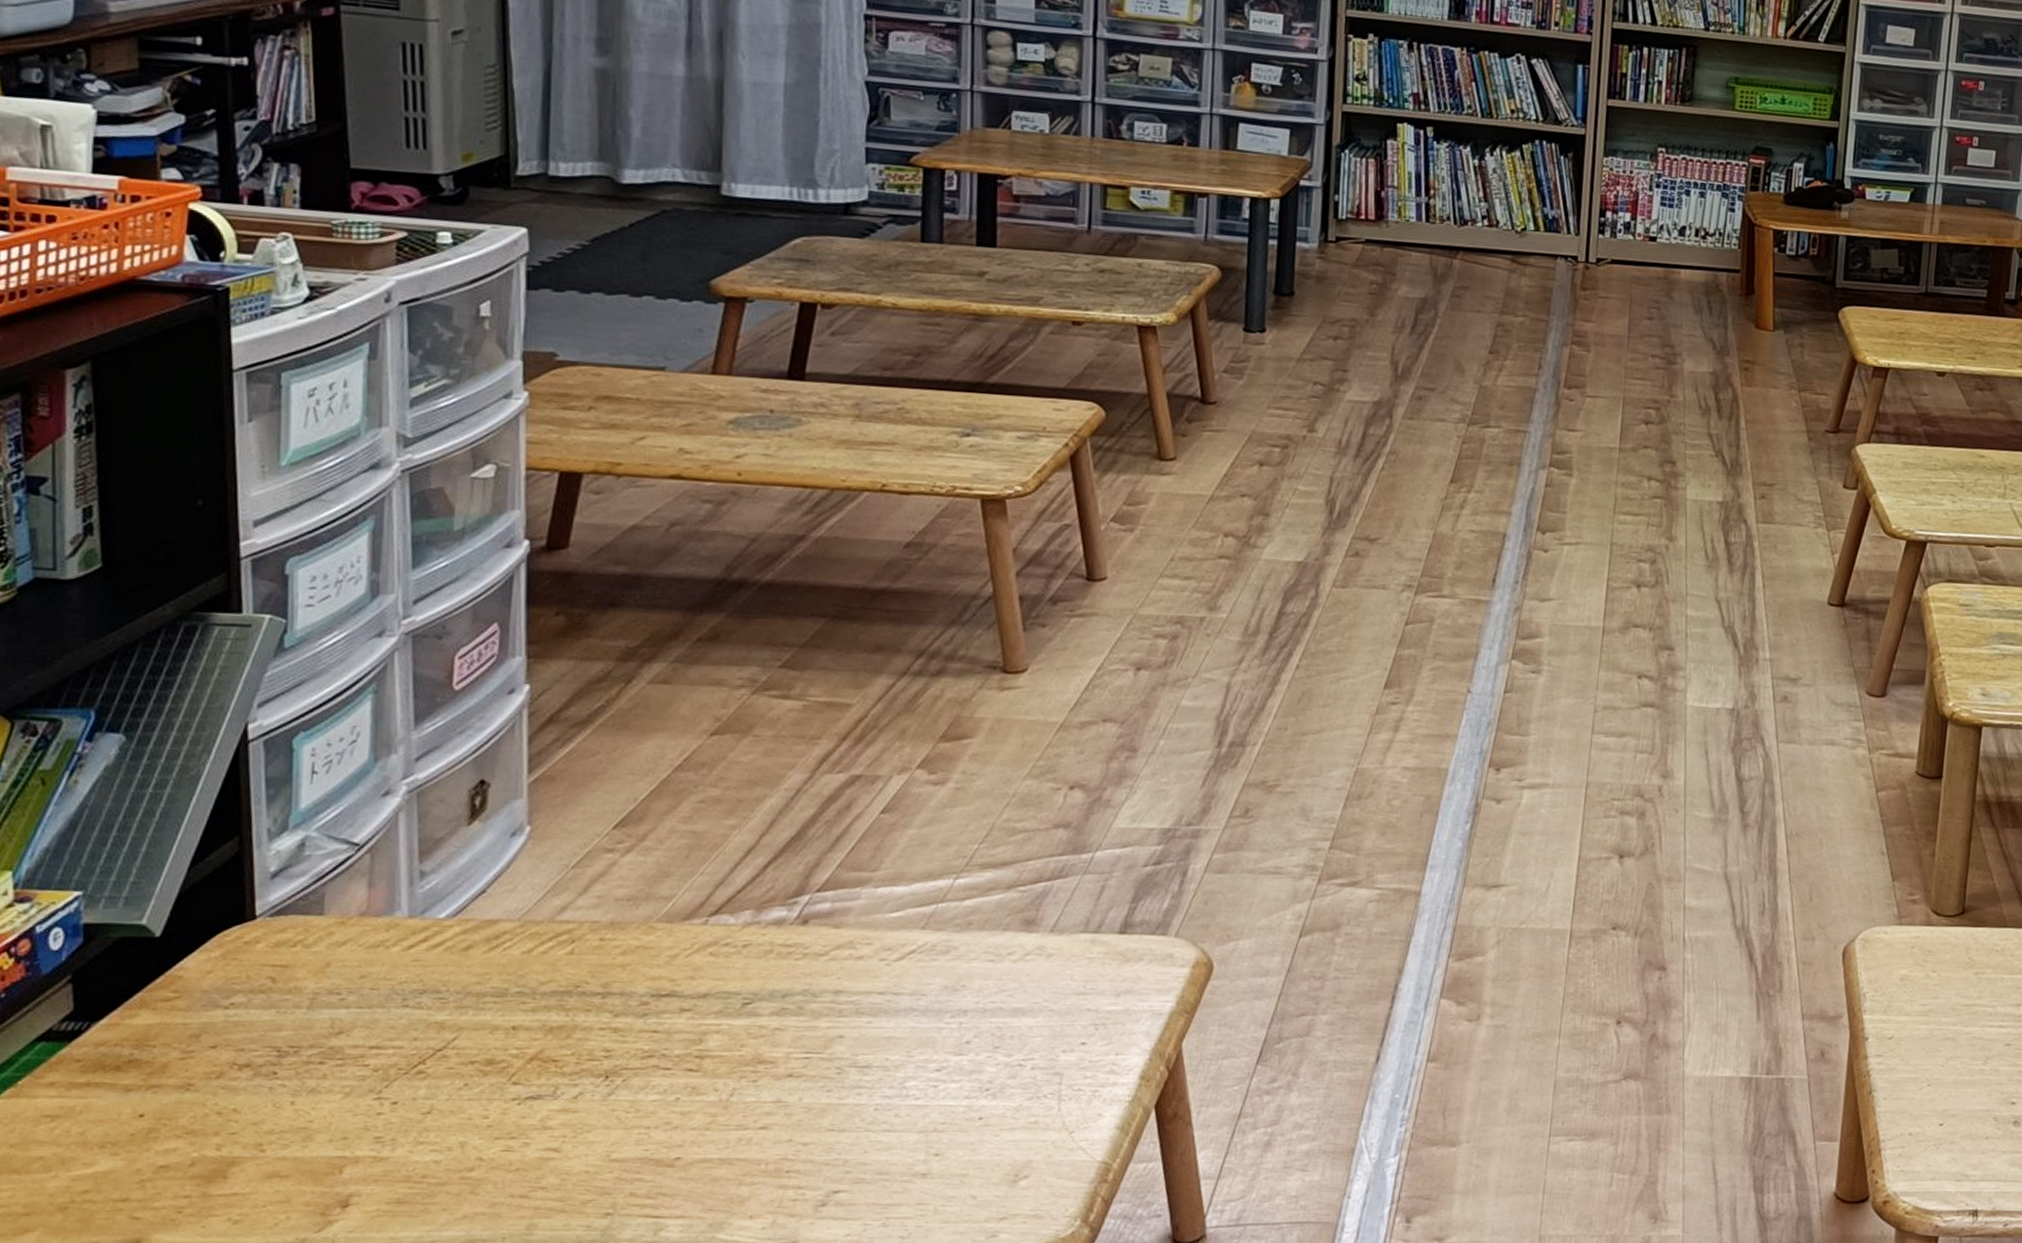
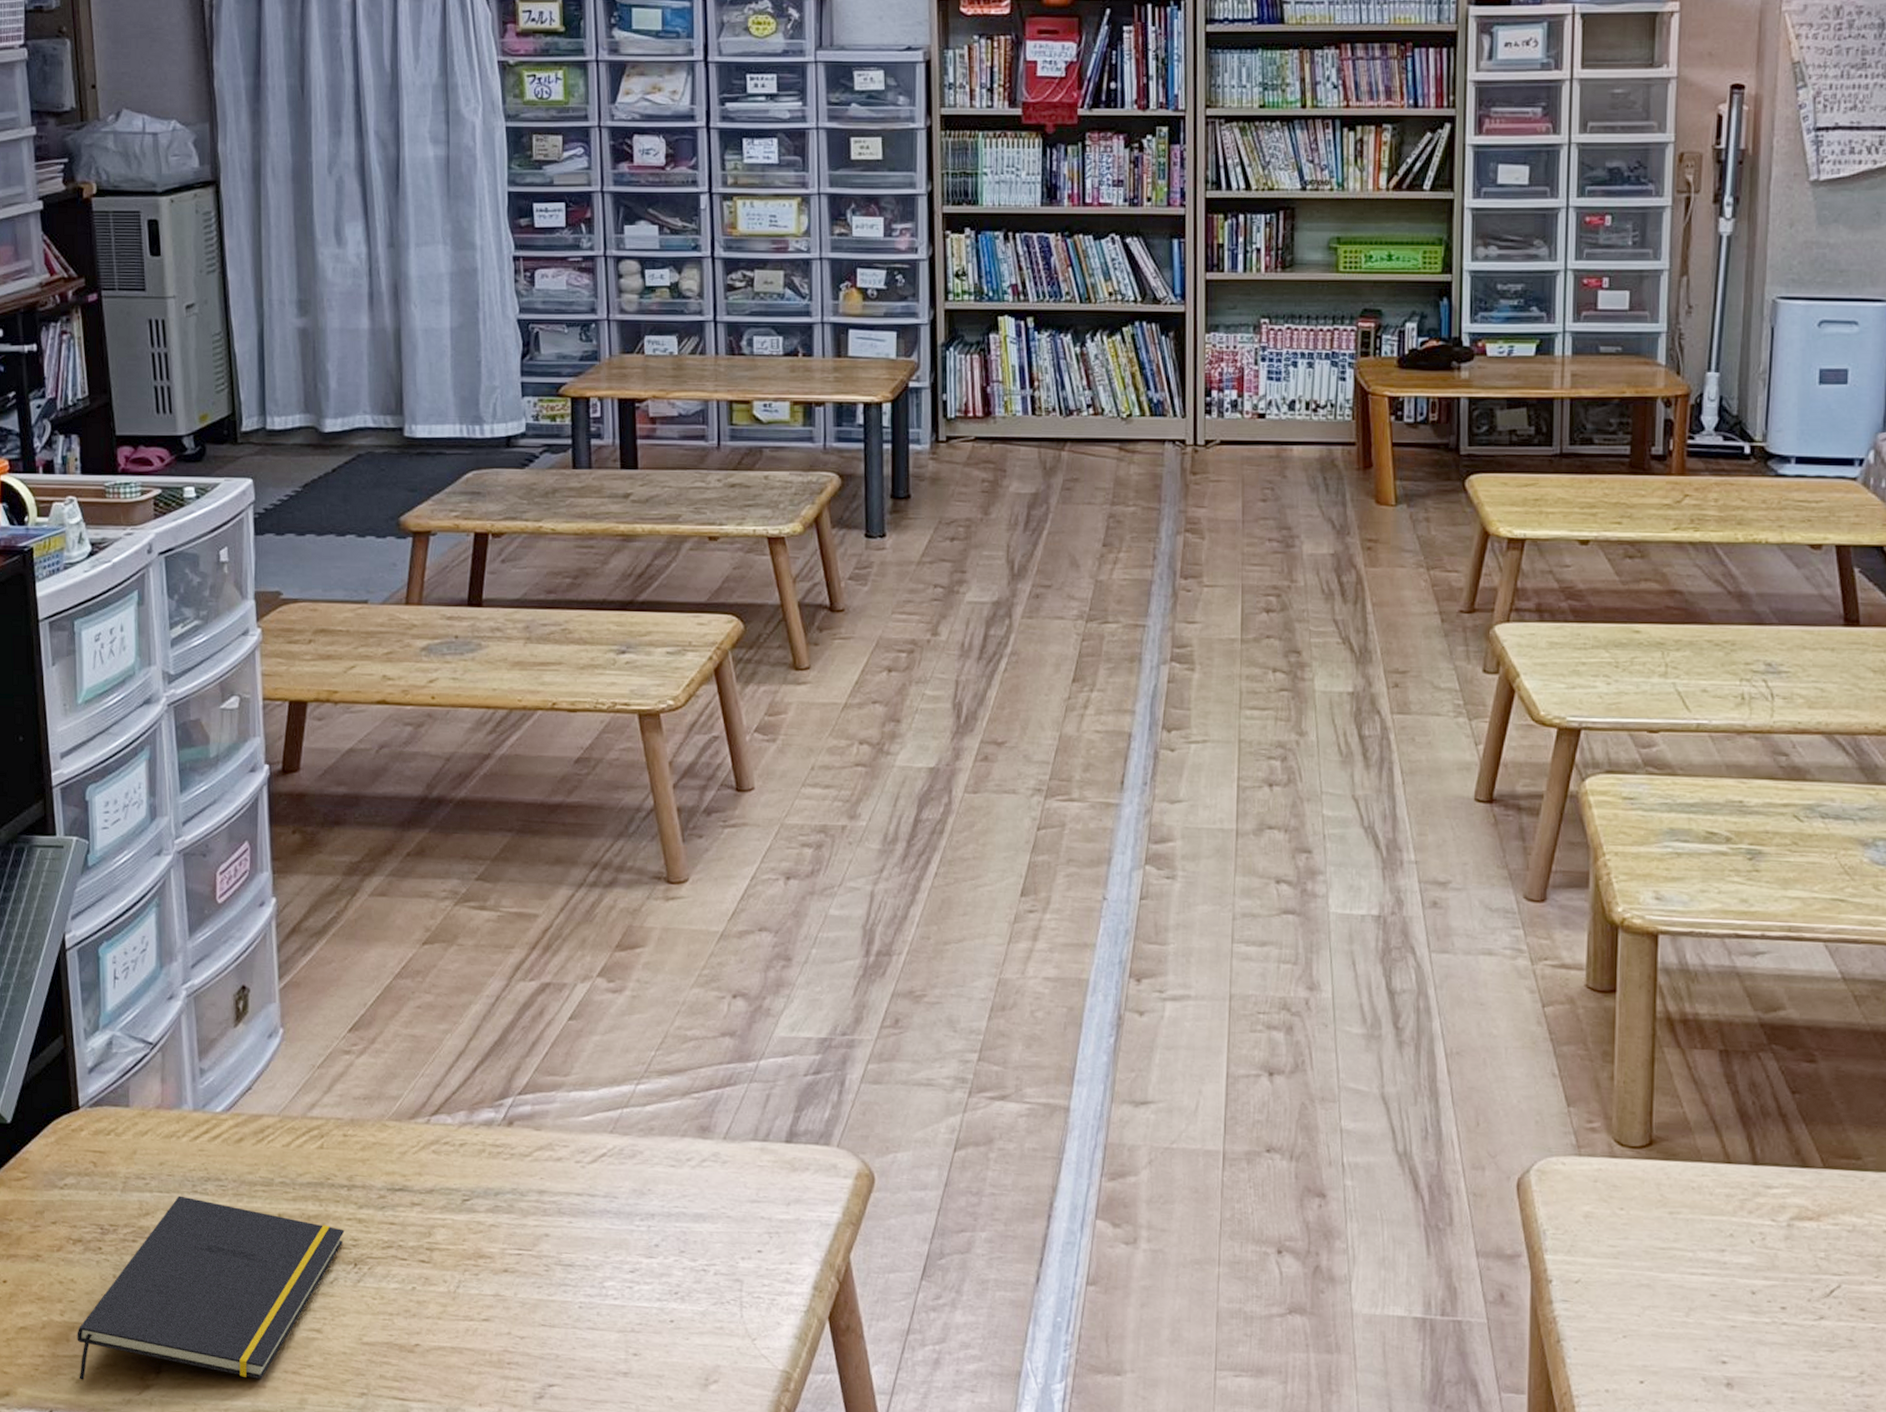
notepad: none [237,1011,595,1221] -> present [77,1195,345,1380]

